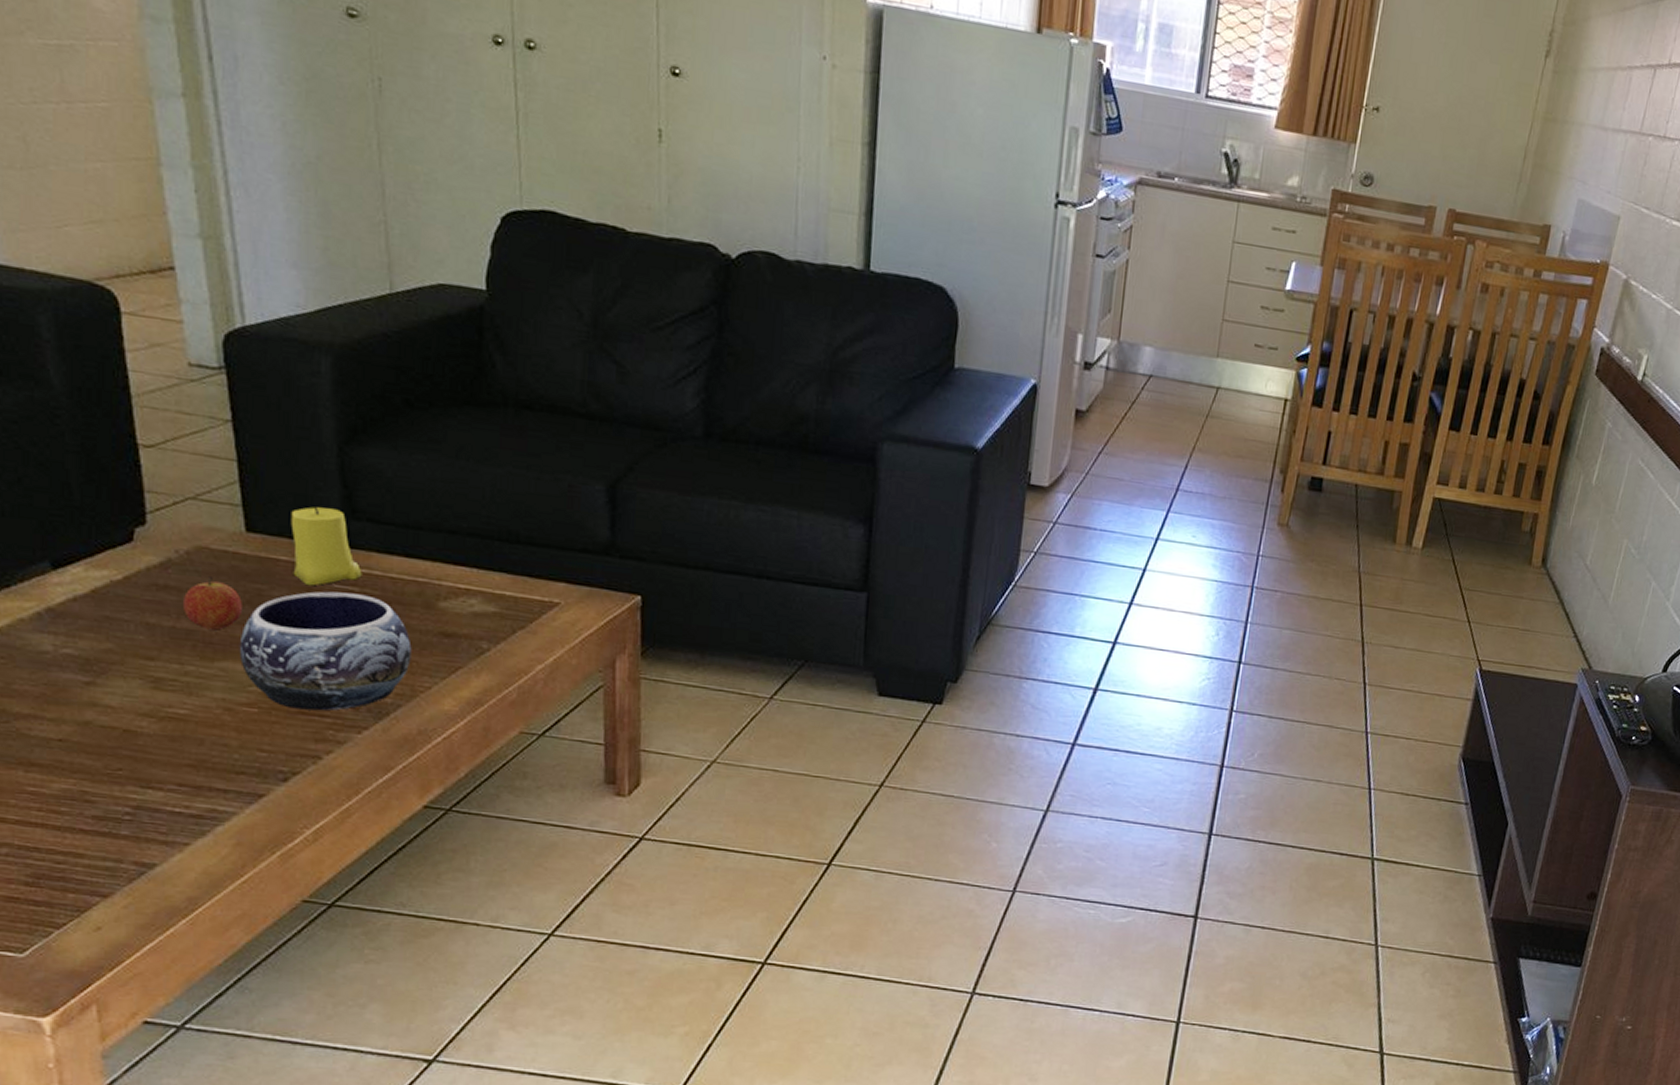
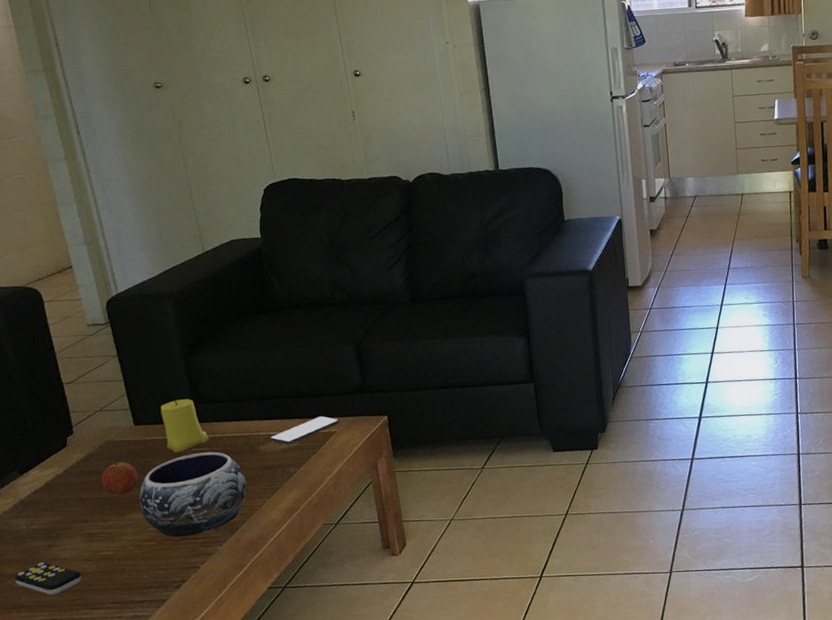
remote control: none [25,705,134,757] -> present [14,562,82,595]
smartphone: none [457,576,569,608] -> present [270,416,341,445]

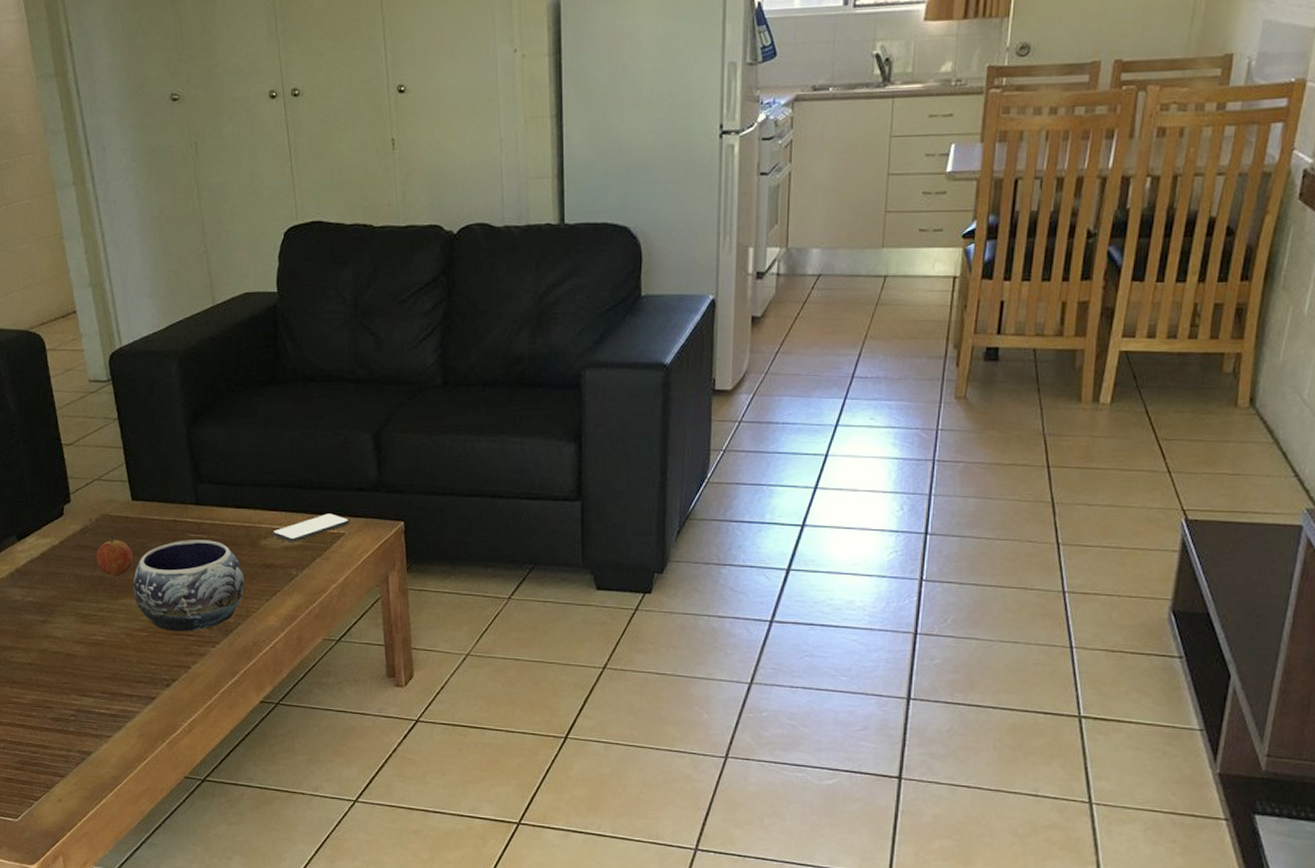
remote control: present [14,562,82,595] -> none [9,638,73,675]
candle: present [160,399,209,453] -> none [159,475,208,537]

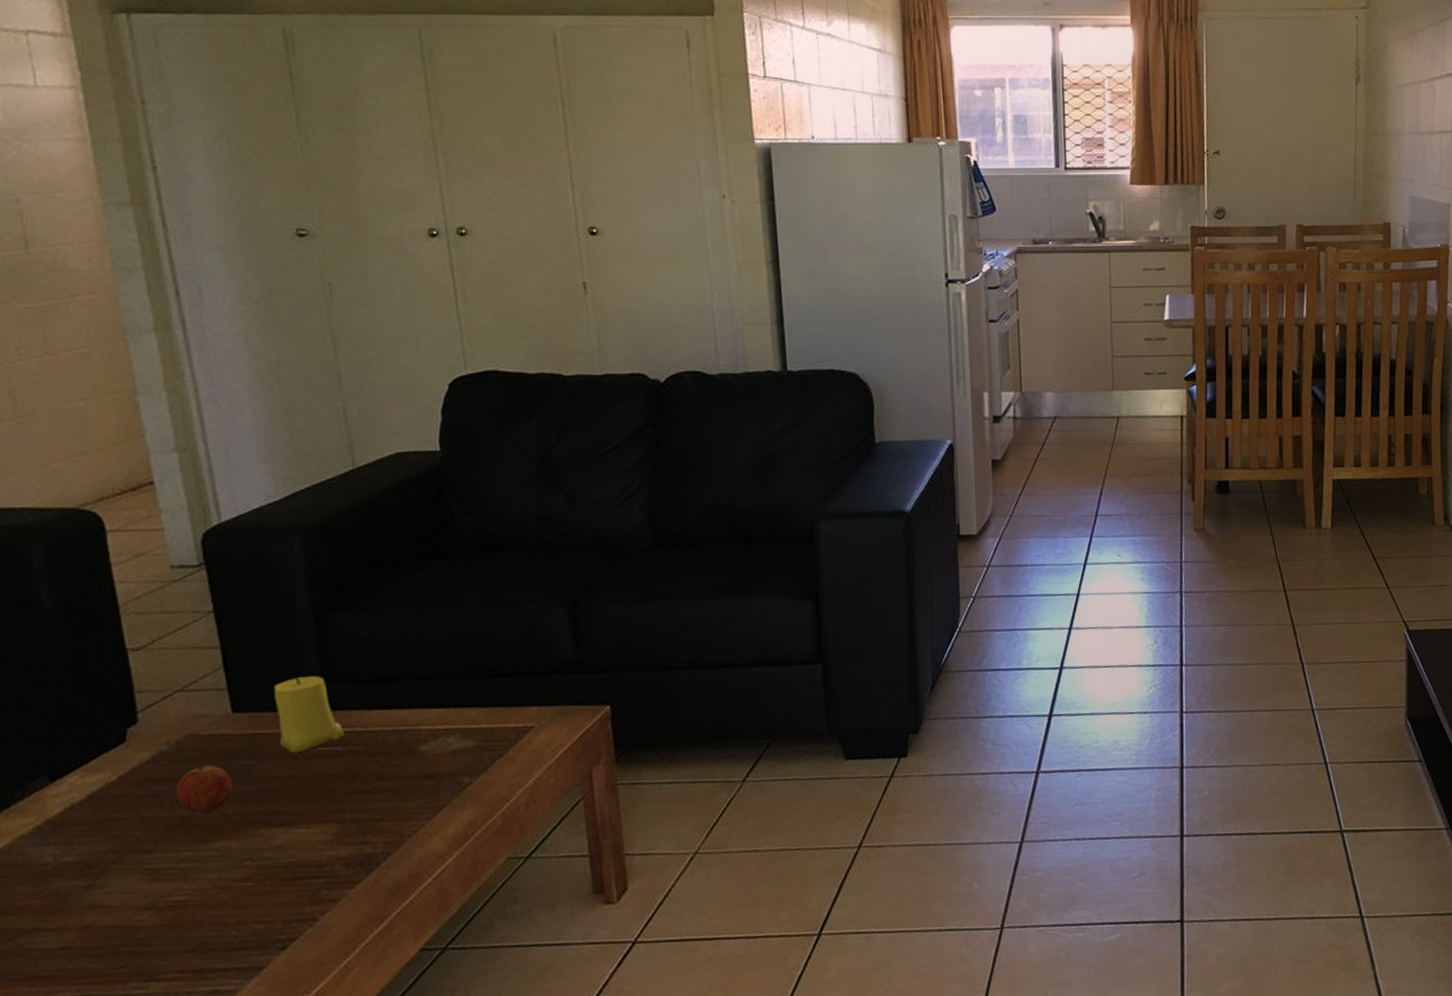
decorative bowl: present [132,540,245,632] -> none [231,752,397,876]
candle: none [159,475,208,537] -> present [274,676,345,754]
smartphone: present [272,513,351,542] -> none [435,704,542,744]

